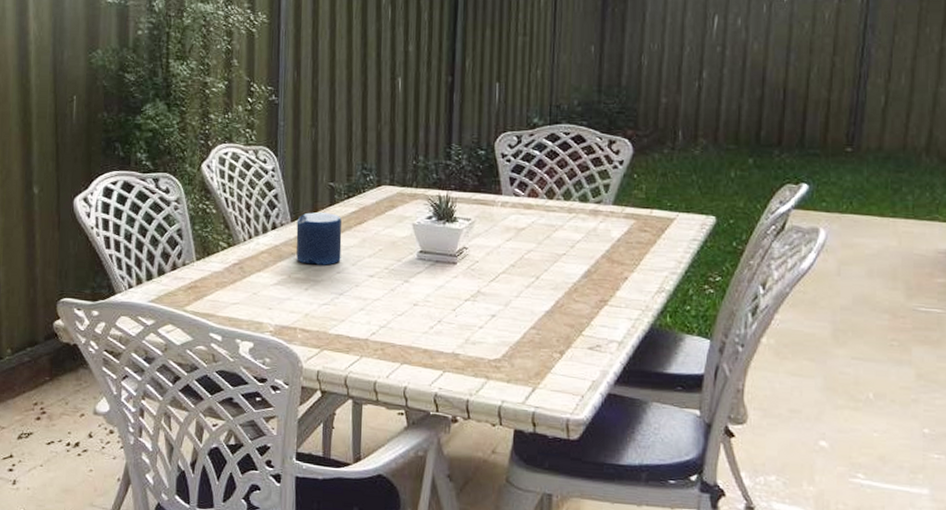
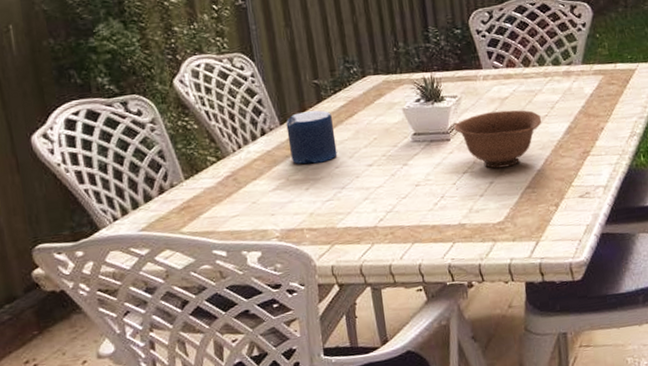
bowl: none [463,241,559,303] -> present [454,109,542,169]

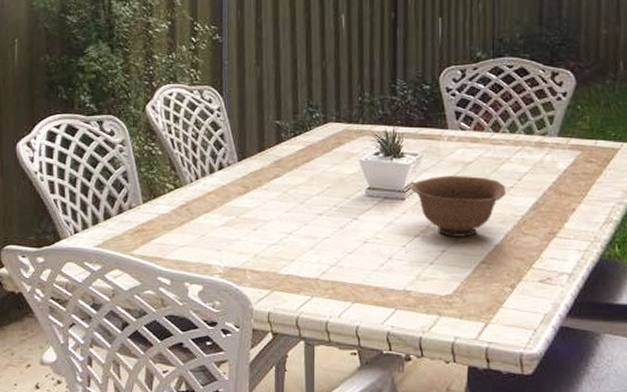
candle: present [286,110,337,165] -> none [243,151,290,205]

